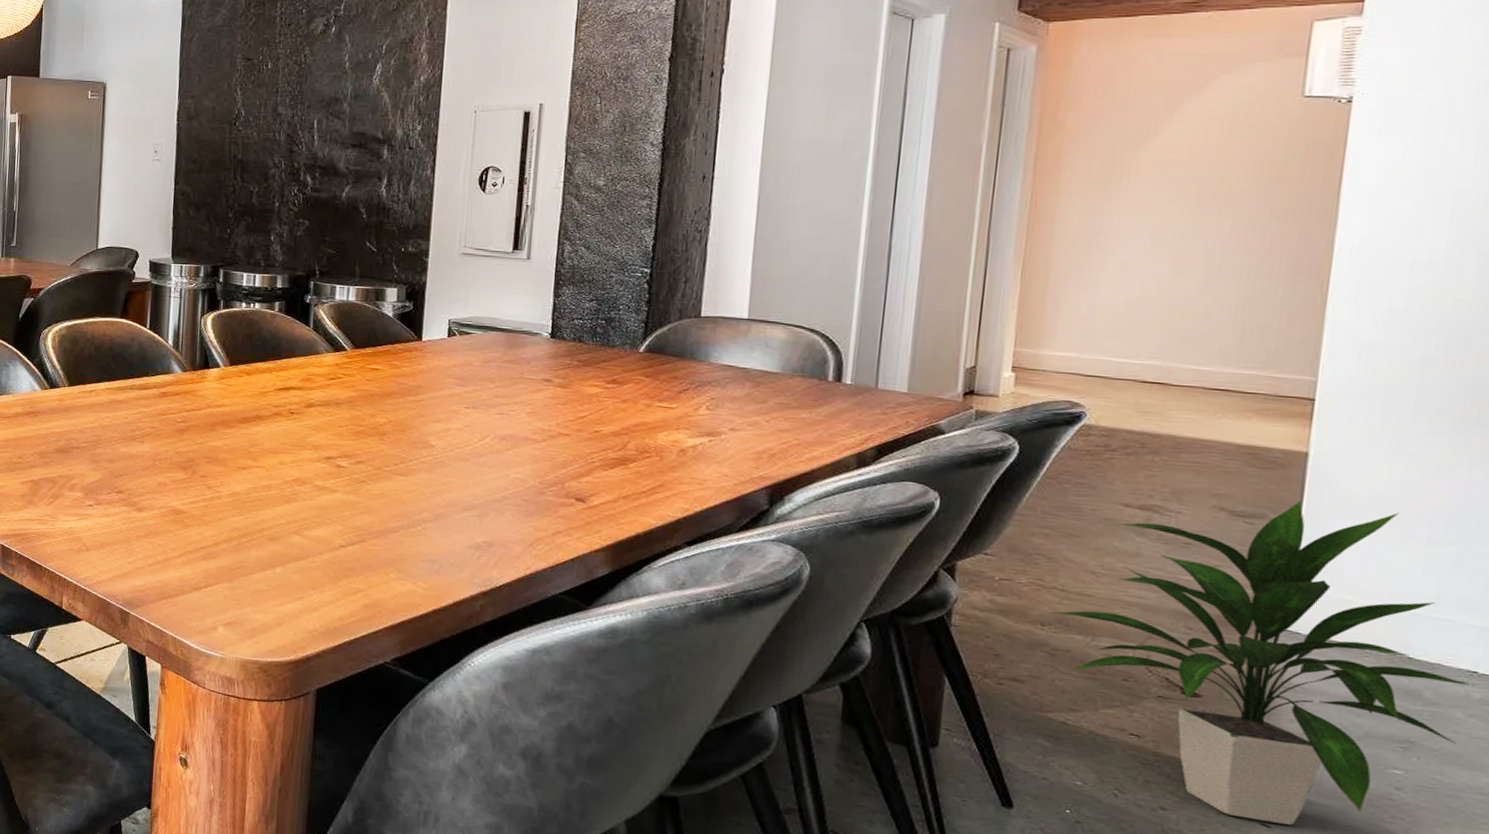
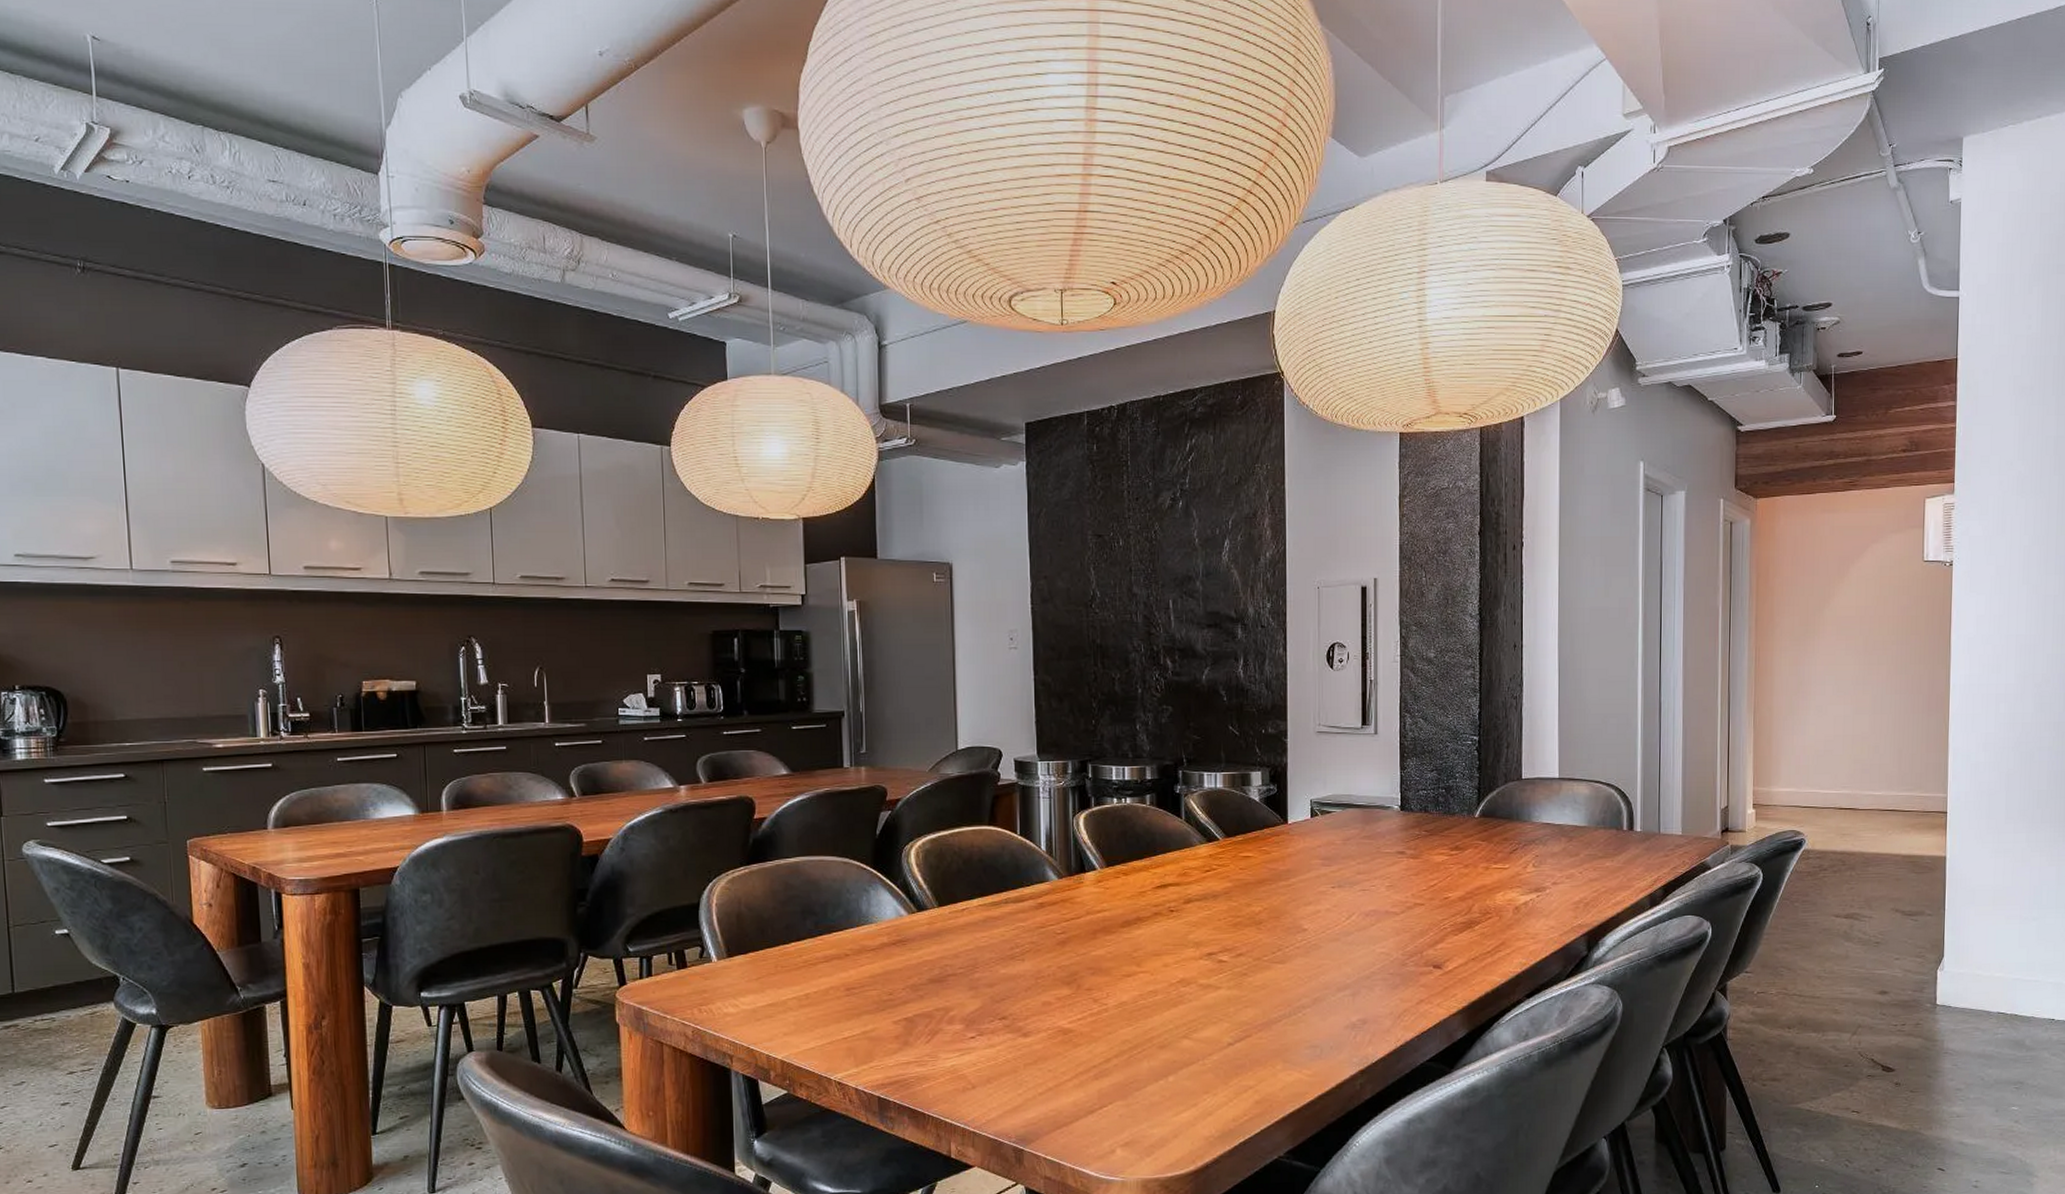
indoor plant: present [1044,500,1478,825] -> none [1789,897,2055,1167]

